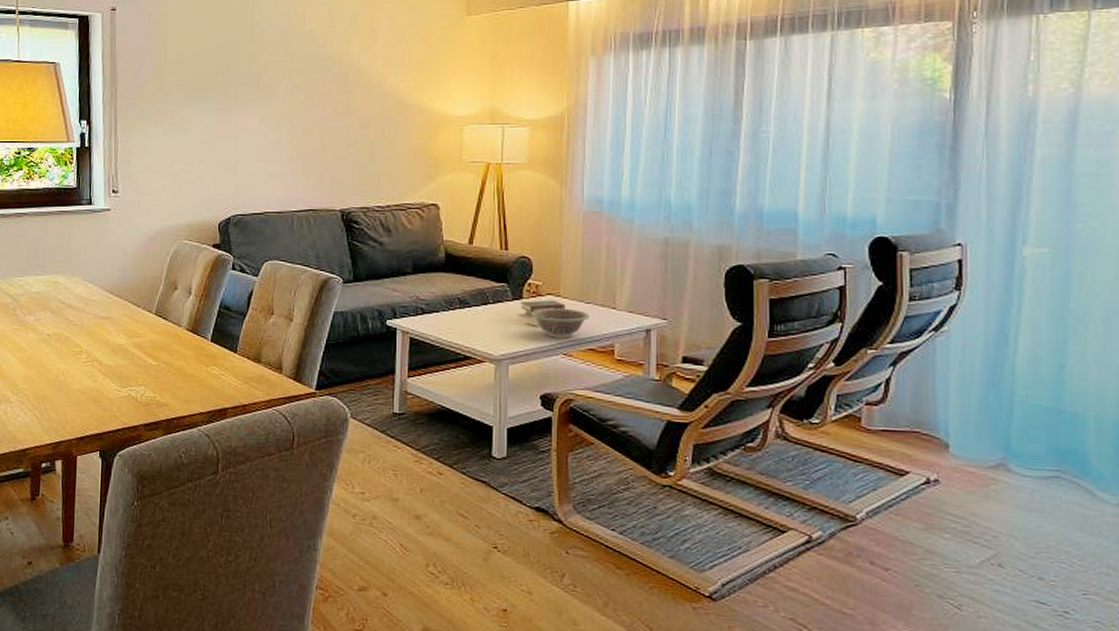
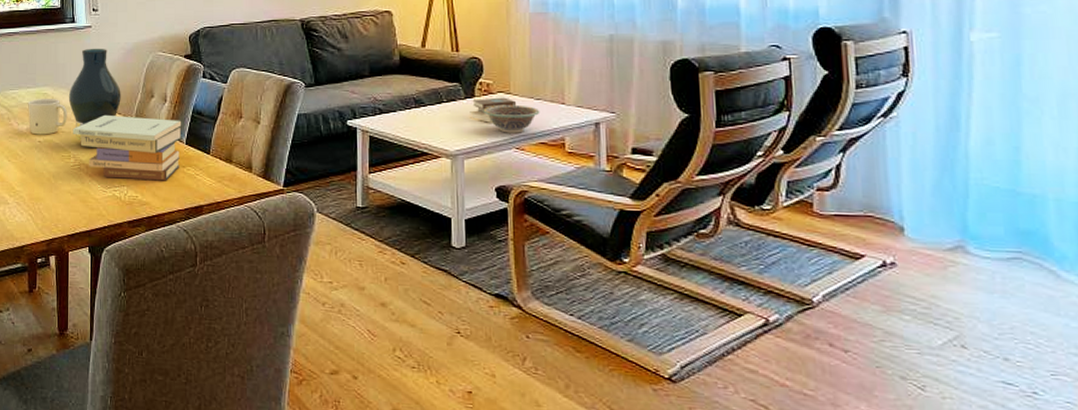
mug: none [36,286,81,328] -> present [28,98,68,135]
vase: none [82,233,141,342] -> present [68,48,121,147]
books: none [85,306,207,381] -> present [72,114,182,181]

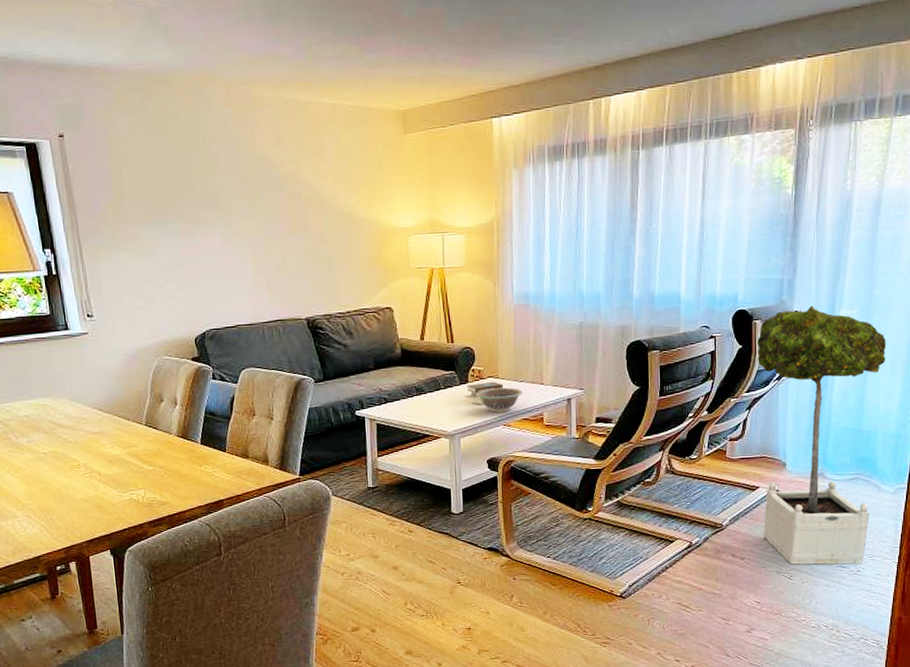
mug: present [28,98,68,135] -> none [25,408,73,447]
vase: present [68,48,121,147] -> none [70,355,129,455]
books: present [72,114,182,181] -> none [79,421,196,483]
potted tree: none [850,25,1050,384] -> present [757,305,887,565]

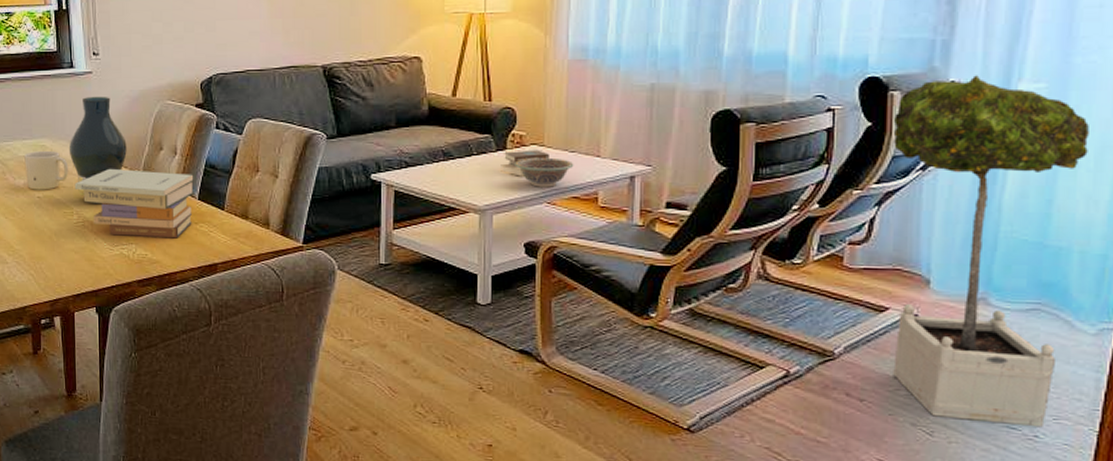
mug: none [25,408,73,447] -> present [24,150,69,190]
vase: none [70,355,129,455] -> present [68,96,127,203]
books: none [79,421,196,483] -> present [74,168,194,239]

